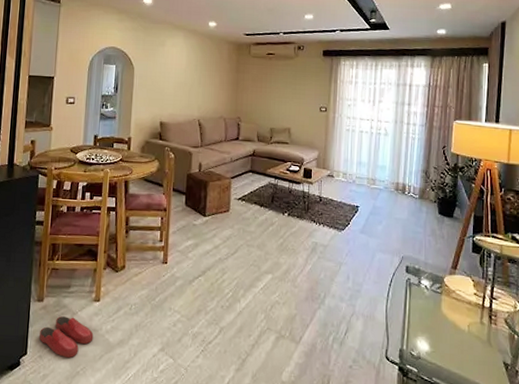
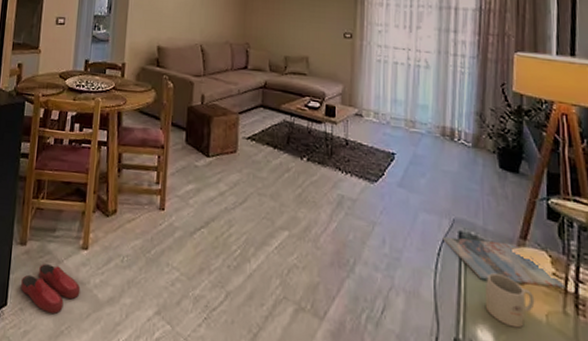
magazine: none [393,270,483,305] -> present [442,236,566,289]
mug: none [423,297,460,337] -> present [484,273,535,328]

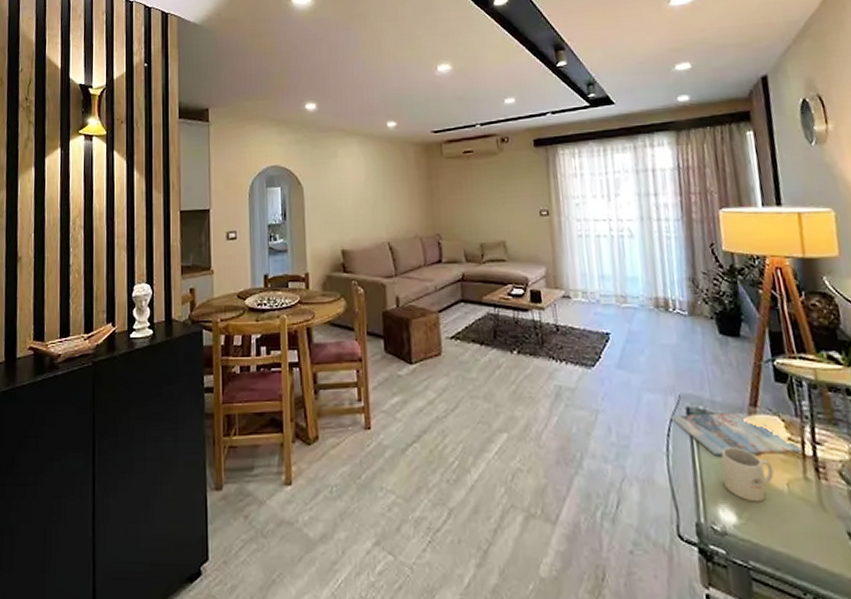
slippers: present [21,263,81,314] -> none [222,508,289,561]

